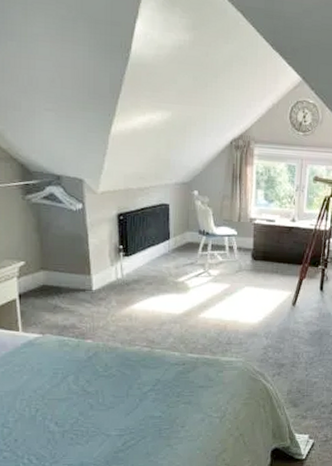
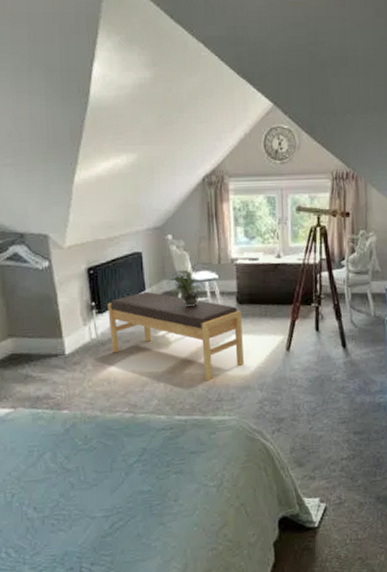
bench: none [134,240,255,326] -> present [107,291,244,381]
potted plant: none [190,218,224,257] -> present [167,262,204,306]

